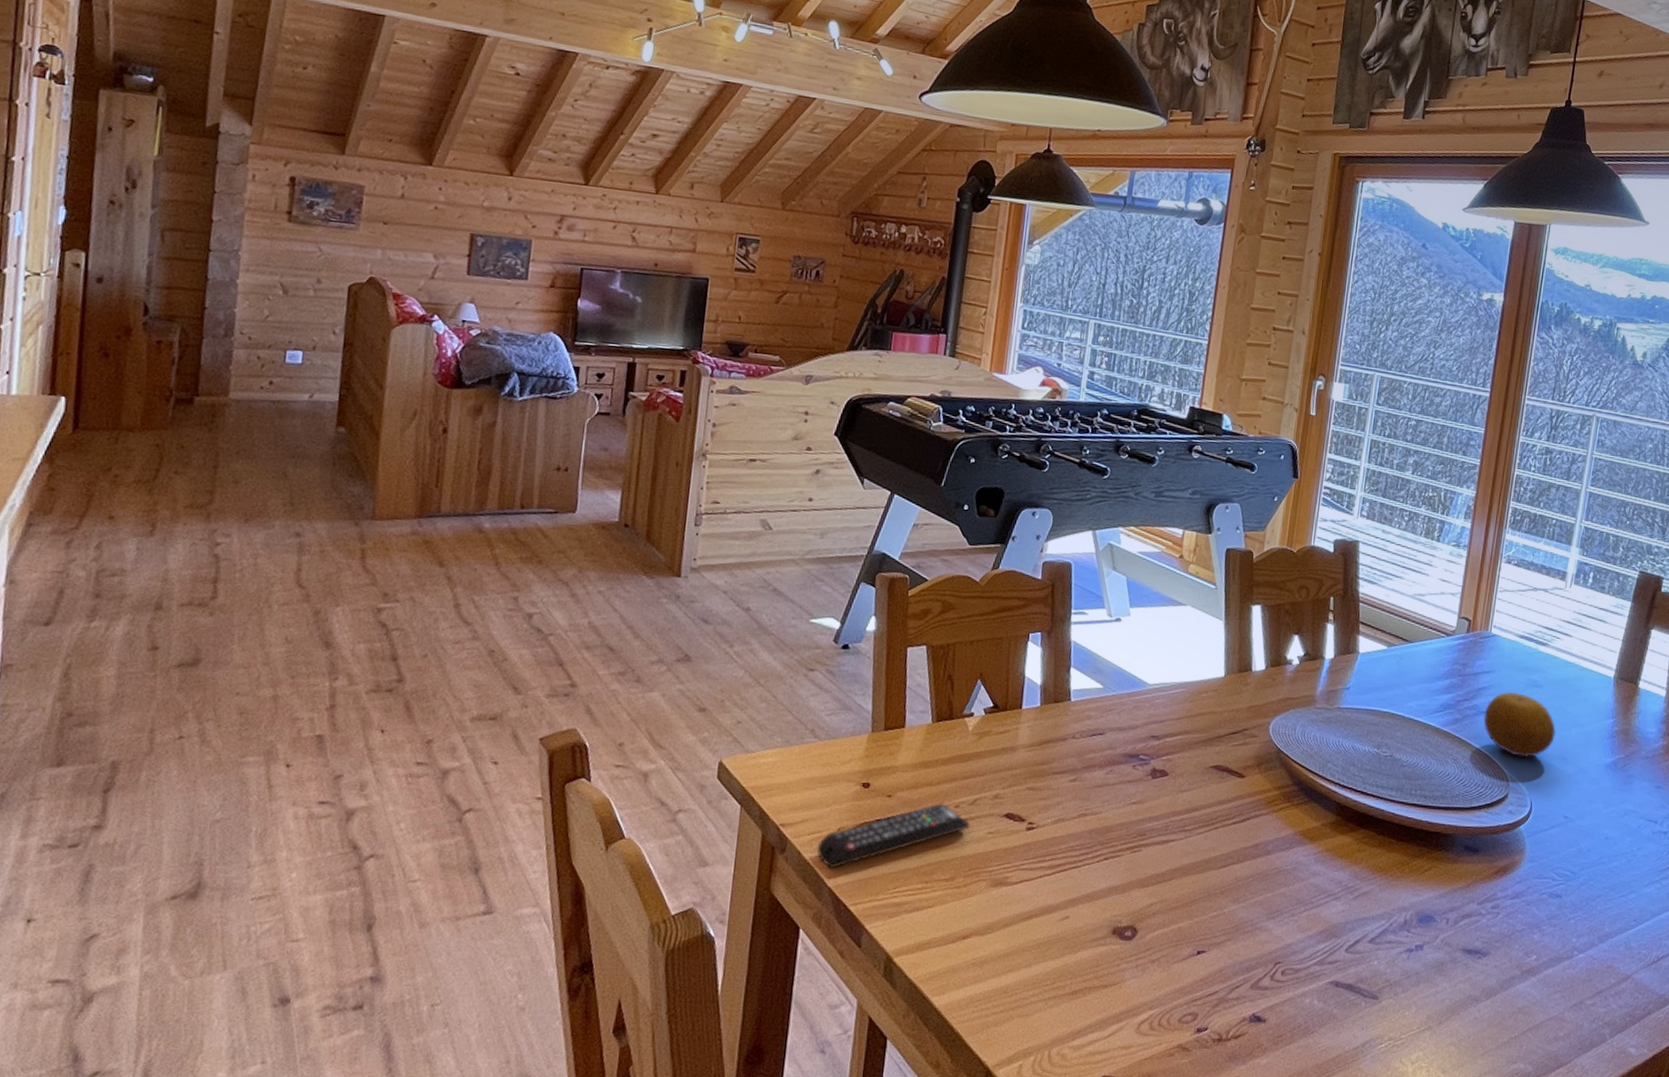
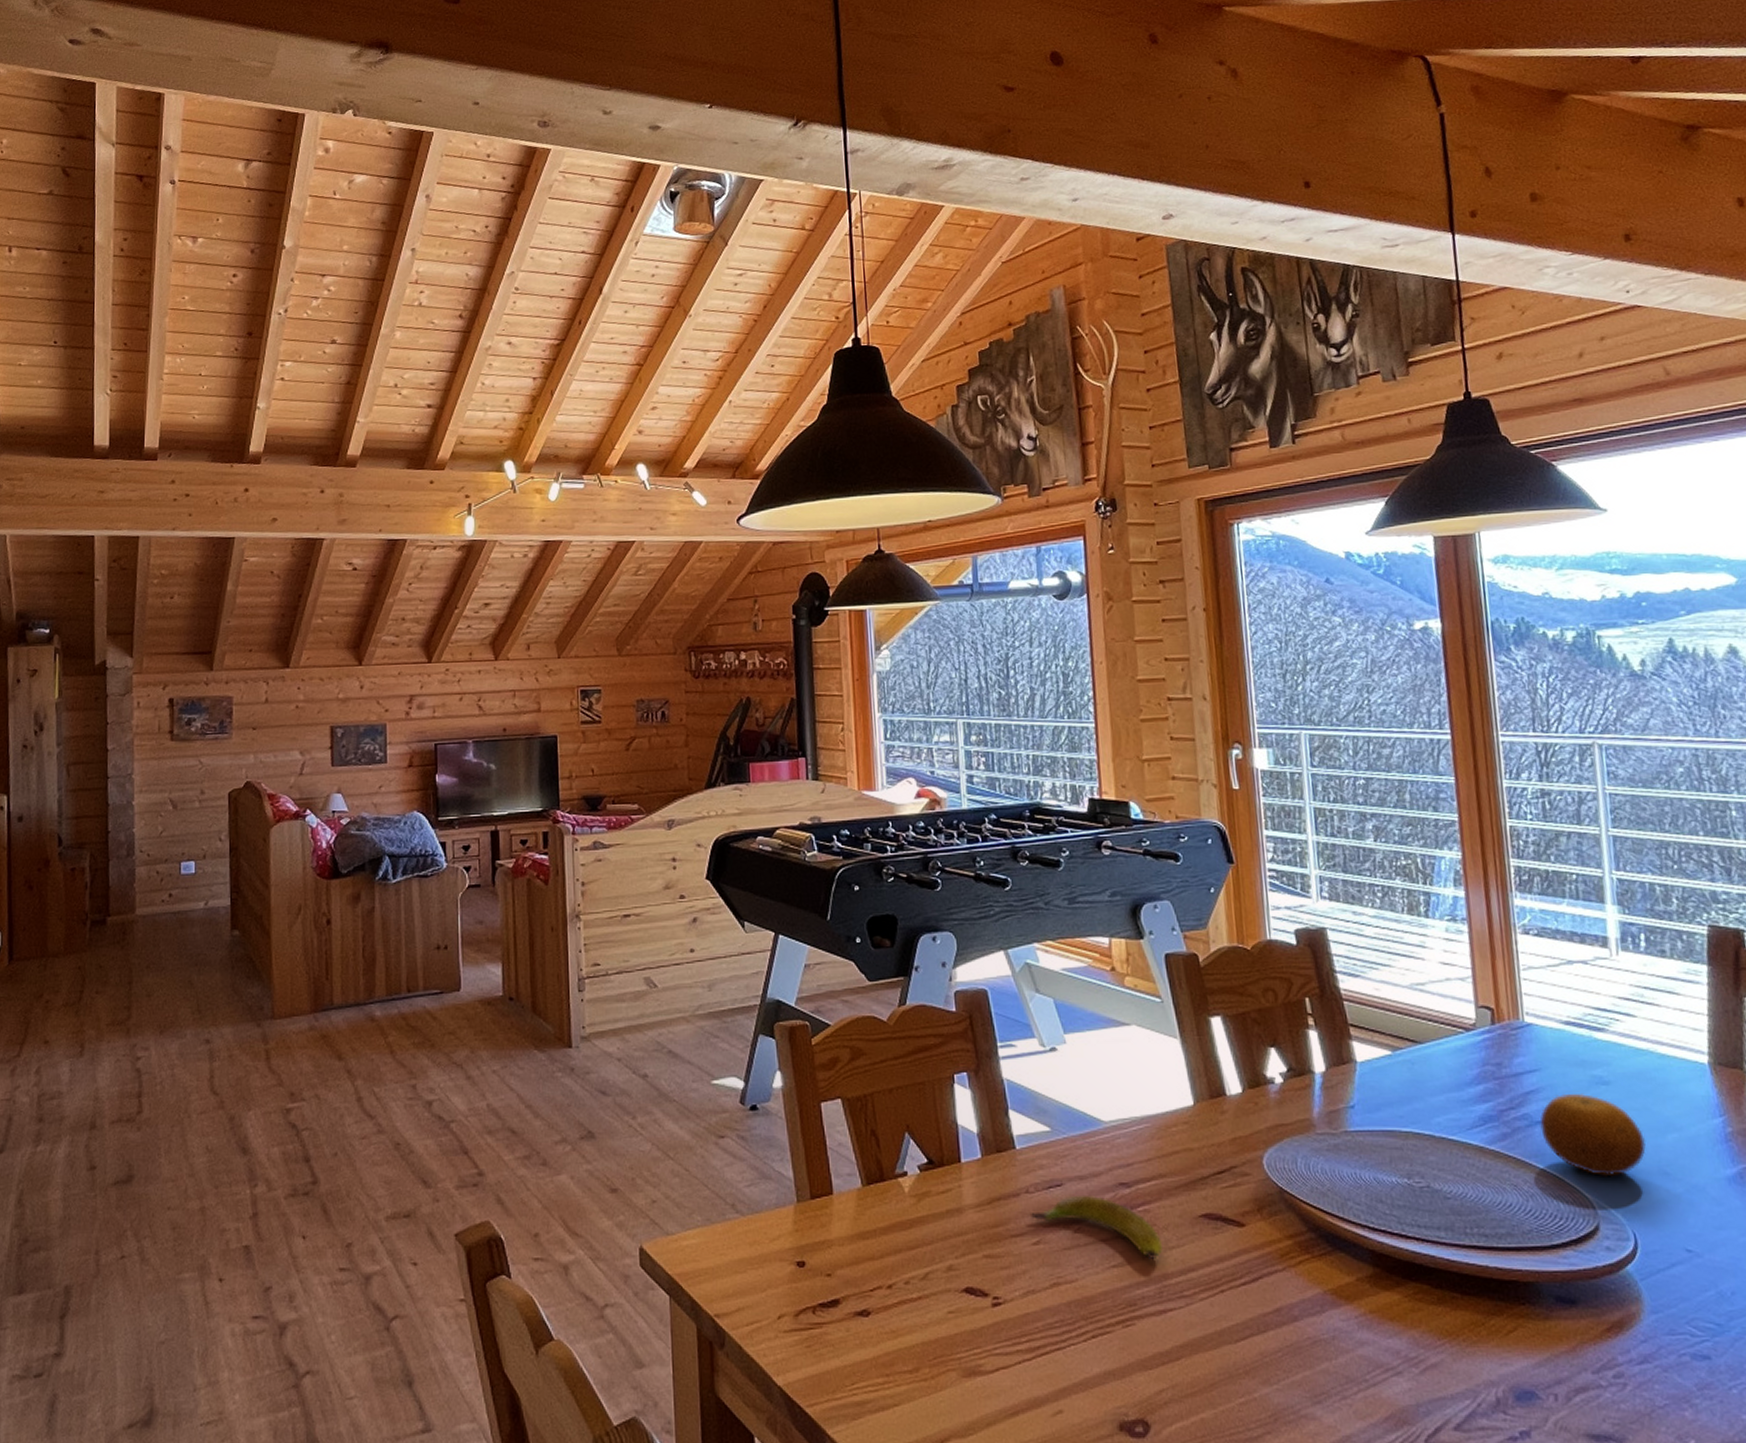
remote control: present [817,803,970,869] -> none [758,1280,926,1364]
banana: none [1073,742,1176,800] -> present [1031,1194,1162,1260]

